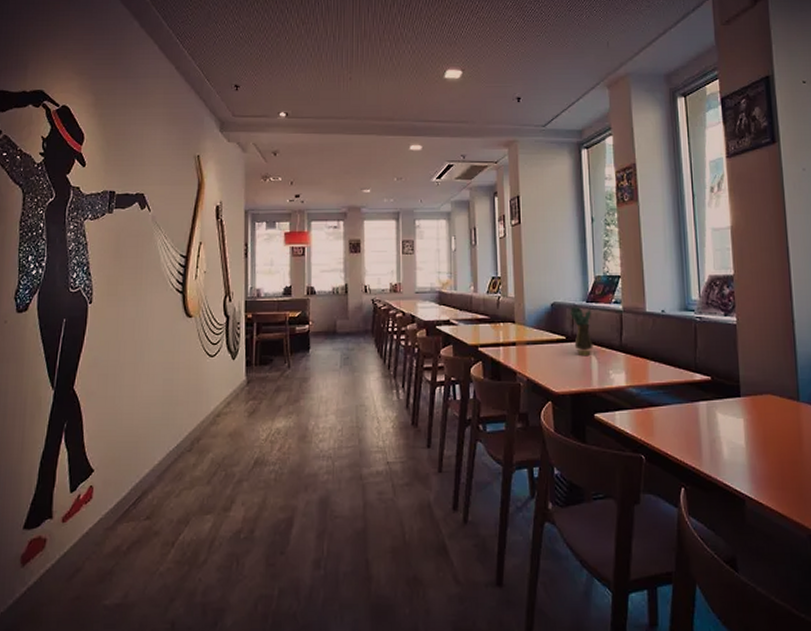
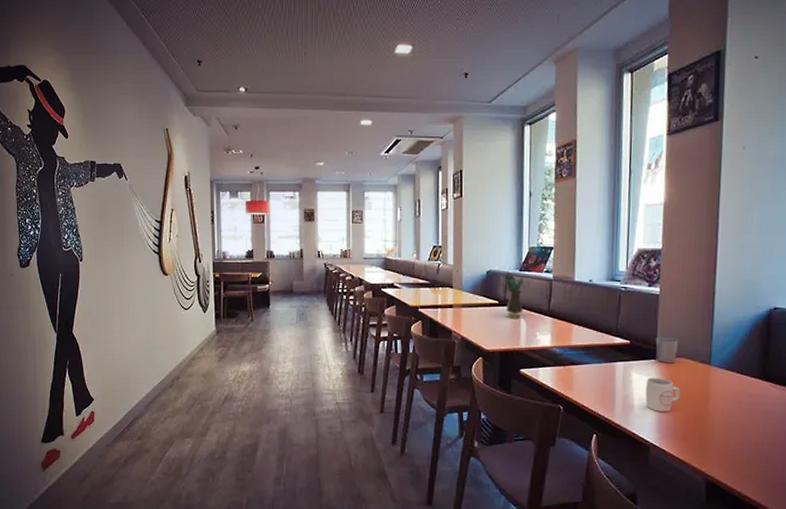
mug: none [733,417,771,457] -> present [645,377,680,412]
cup: none [738,372,763,401] -> present [655,337,679,364]

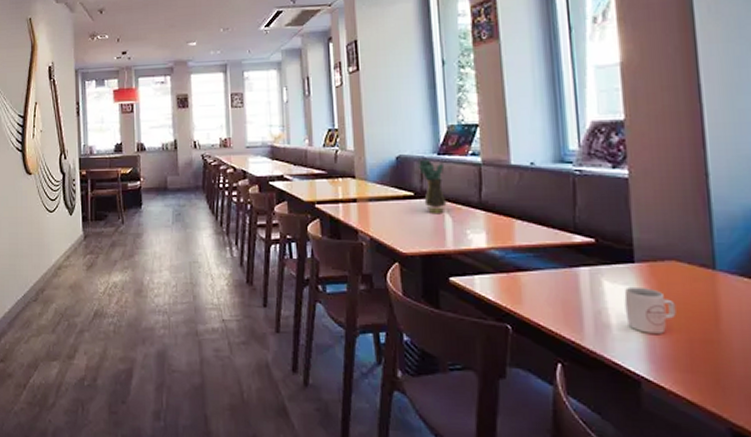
cup: present [655,337,679,364] -> none [631,234,665,269]

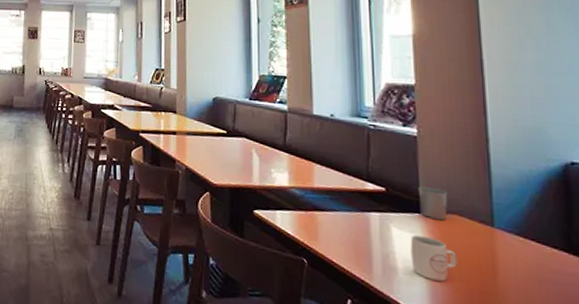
vase: present [417,157,447,215] -> none [231,100,255,153]
cup: none [631,234,665,269] -> present [418,187,449,221]

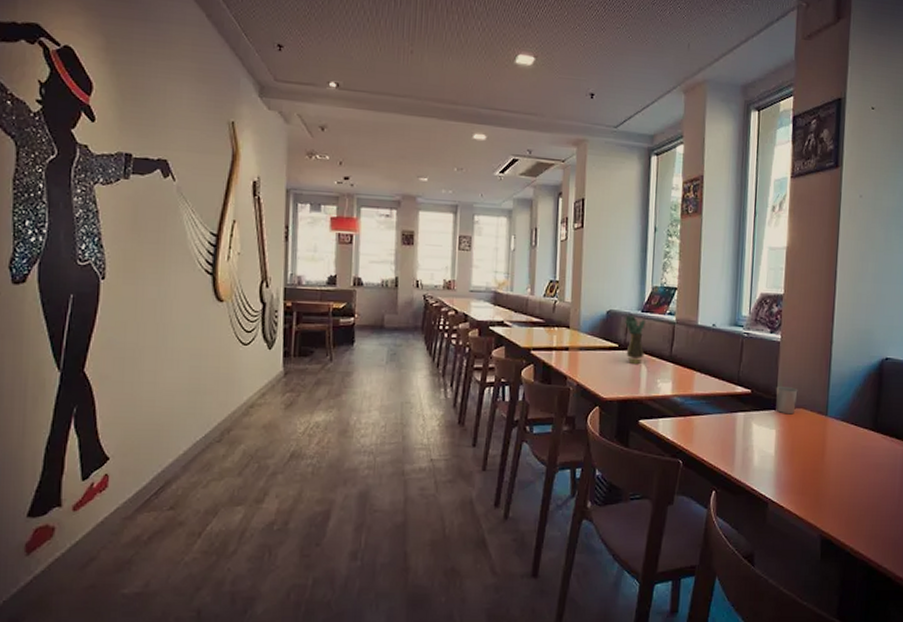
vase: none [231,100,255,153] -> present [624,313,645,365]
mug: present [410,234,457,282] -> none [764,428,799,465]

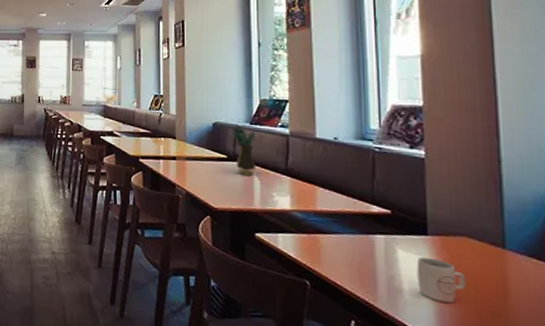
mug: none [764,428,799,465] -> present [416,256,466,303]
cup: present [776,387,798,415] -> none [425,209,458,243]

